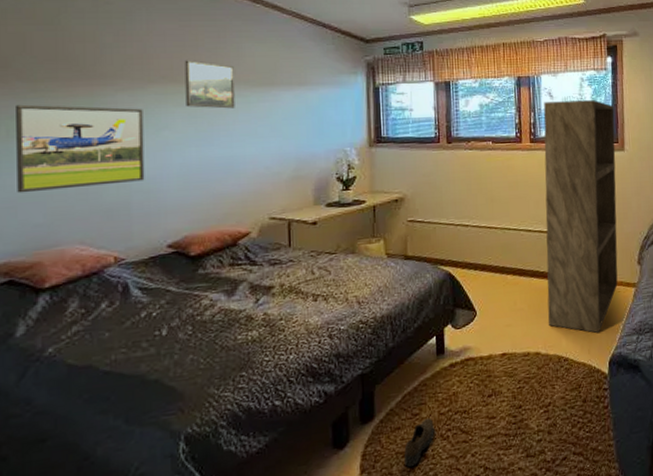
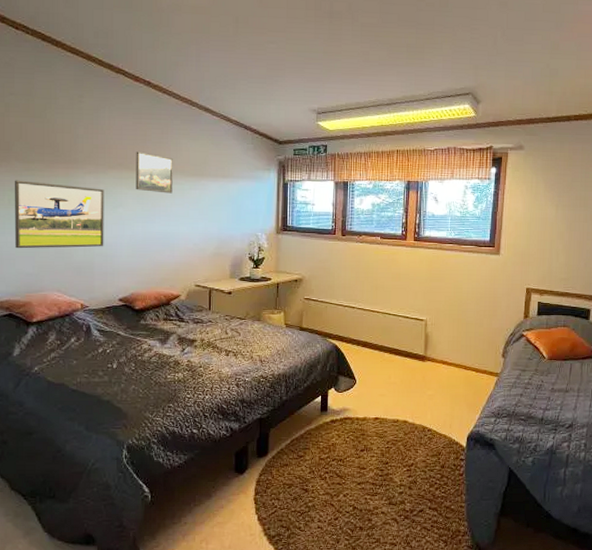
shoe: present [404,418,435,468] -> none [290,460,315,497]
bookshelf: present [543,100,618,333] -> none [416,205,494,412]

